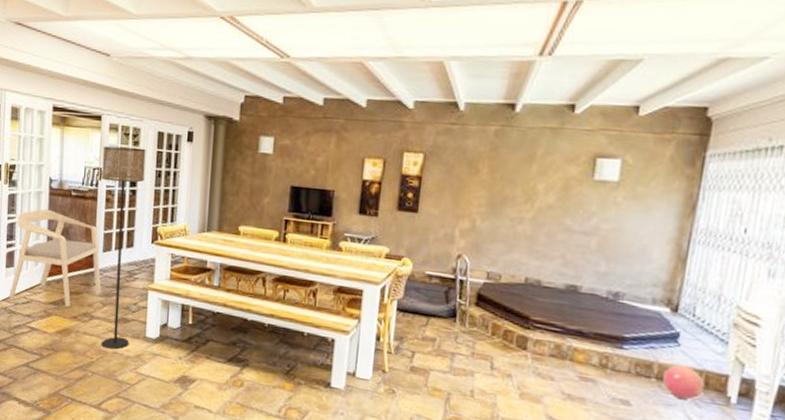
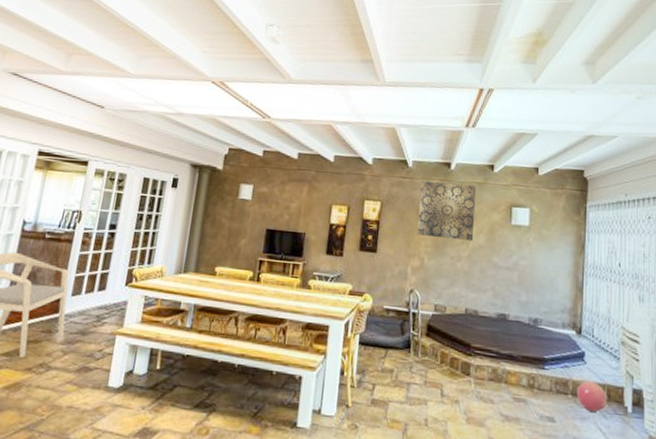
floor lamp: present [101,146,146,350] -> none [55,190,130,404]
wall art: none [468,127,549,201] -> present [417,181,477,242]

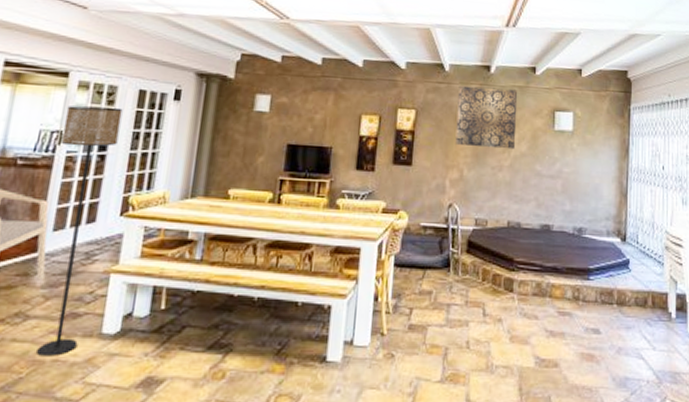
floor lamp: none [55,190,130,404] -> present [37,106,123,356]
ball: present [577,380,607,412] -> none [622,288,651,320]

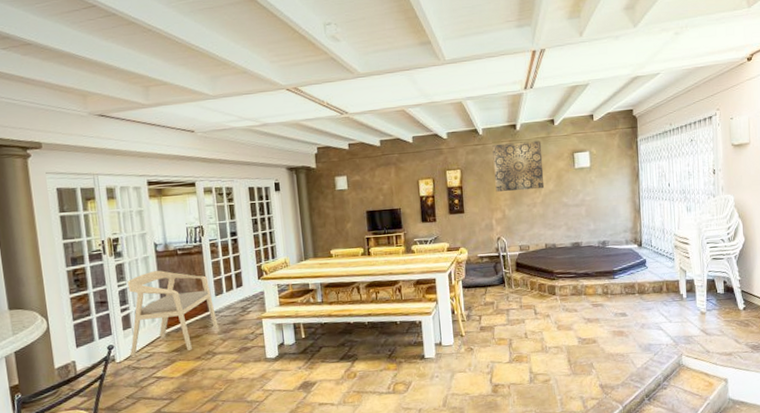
floor lamp: present [37,106,123,356] -> none [200,203,253,377]

